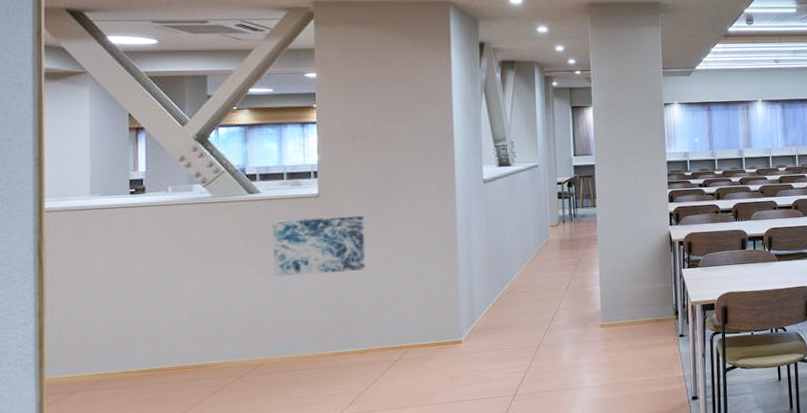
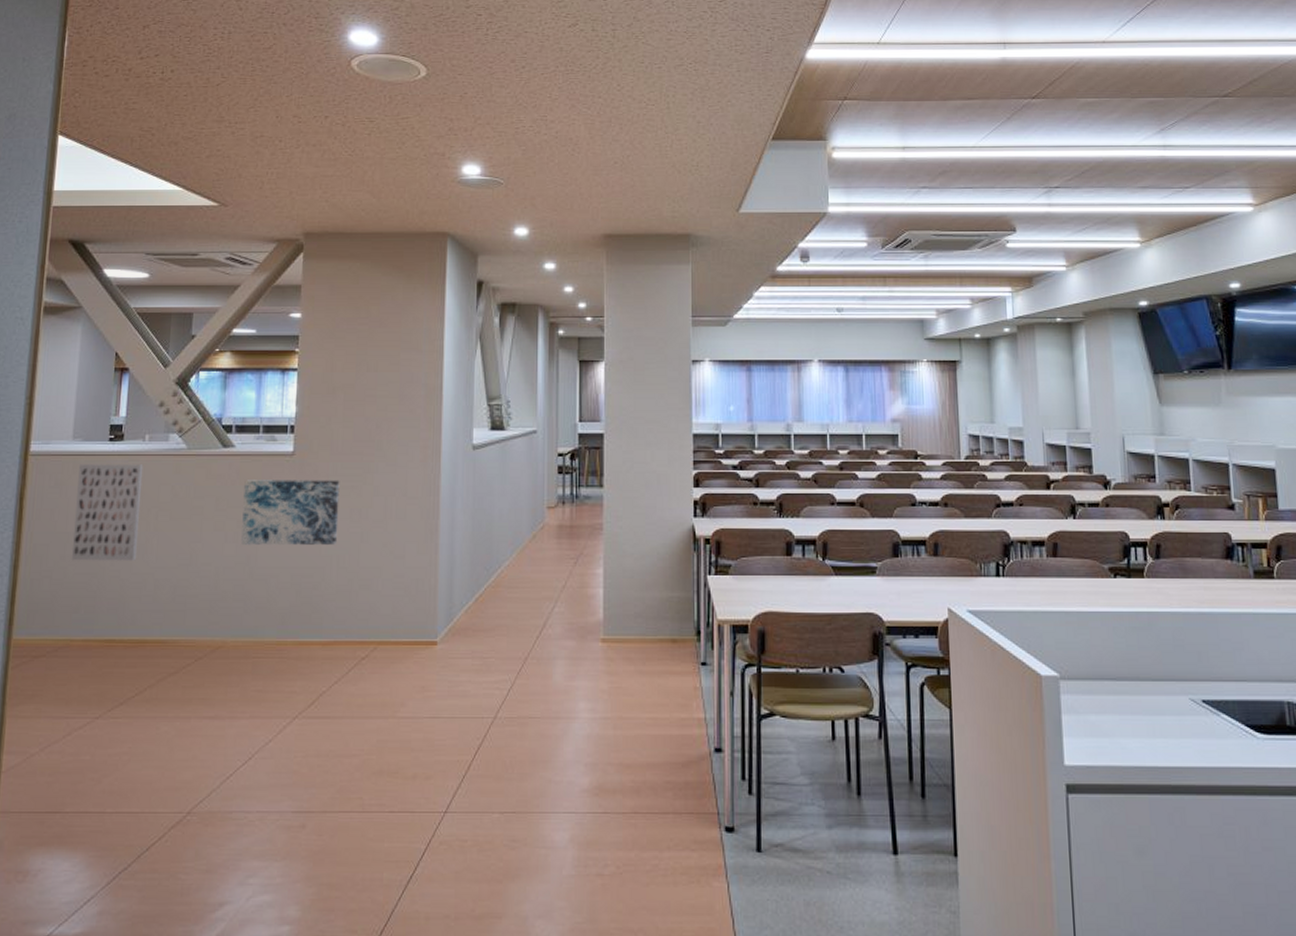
wall art: none [100,213,170,304] -> present [71,464,143,561]

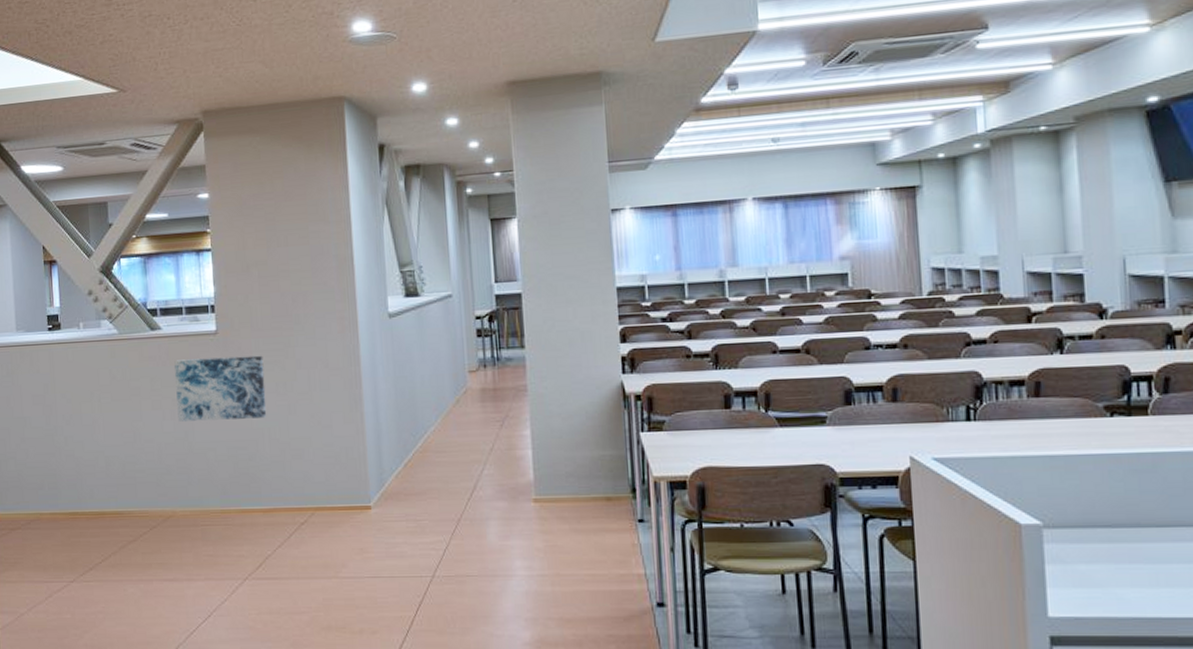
wall art: present [71,464,143,561] -> none [25,351,86,443]

